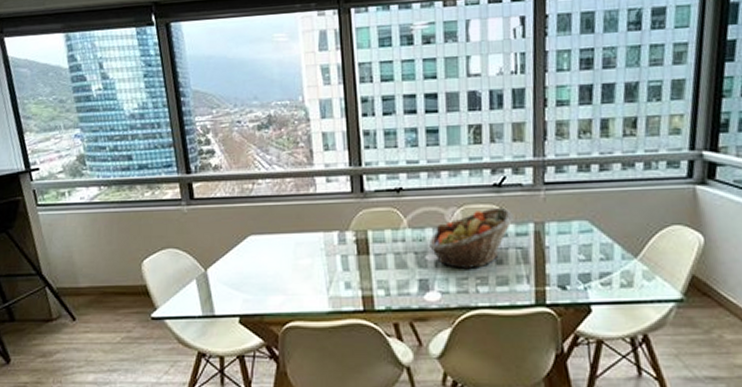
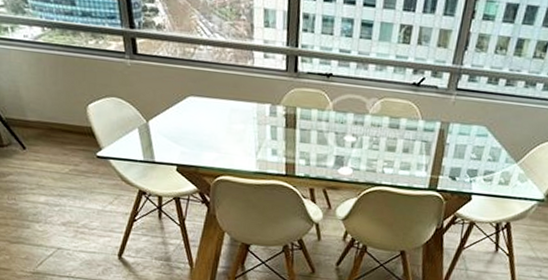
fruit basket: present [429,207,514,270] -> none [349,103,425,154]

